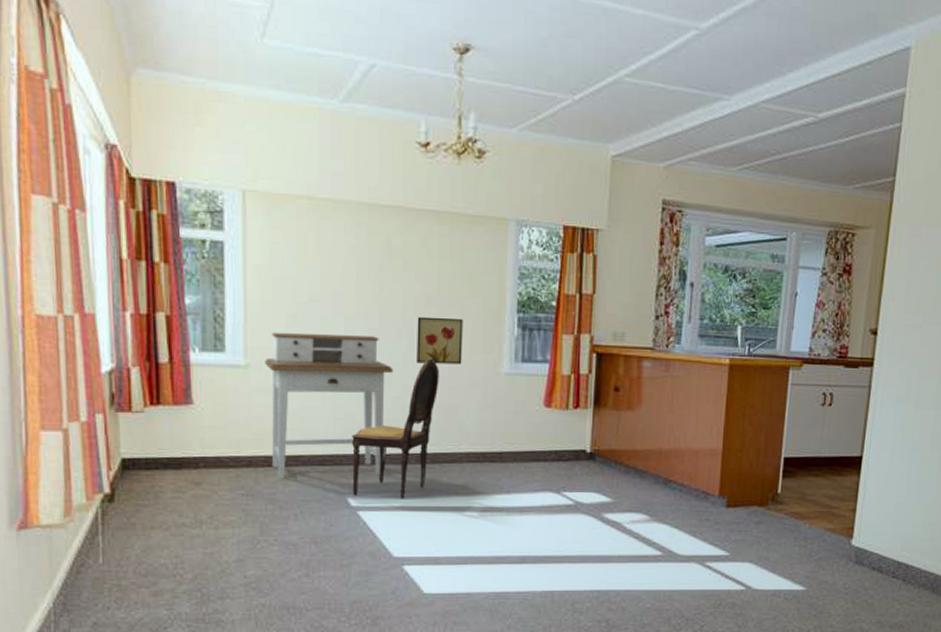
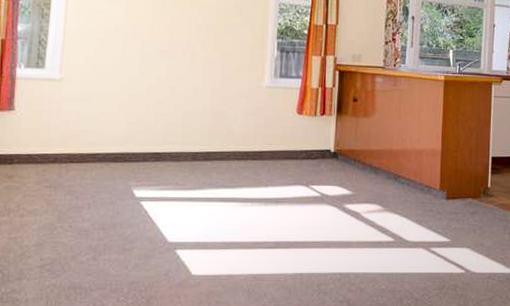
desk: present [265,331,394,479] -> none [73,52,178,173]
dining chair: present [352,358,439,499] -> none [137,74,214,191]
wall art: present [417,316,463,365] -> none [196,41,234,79]

